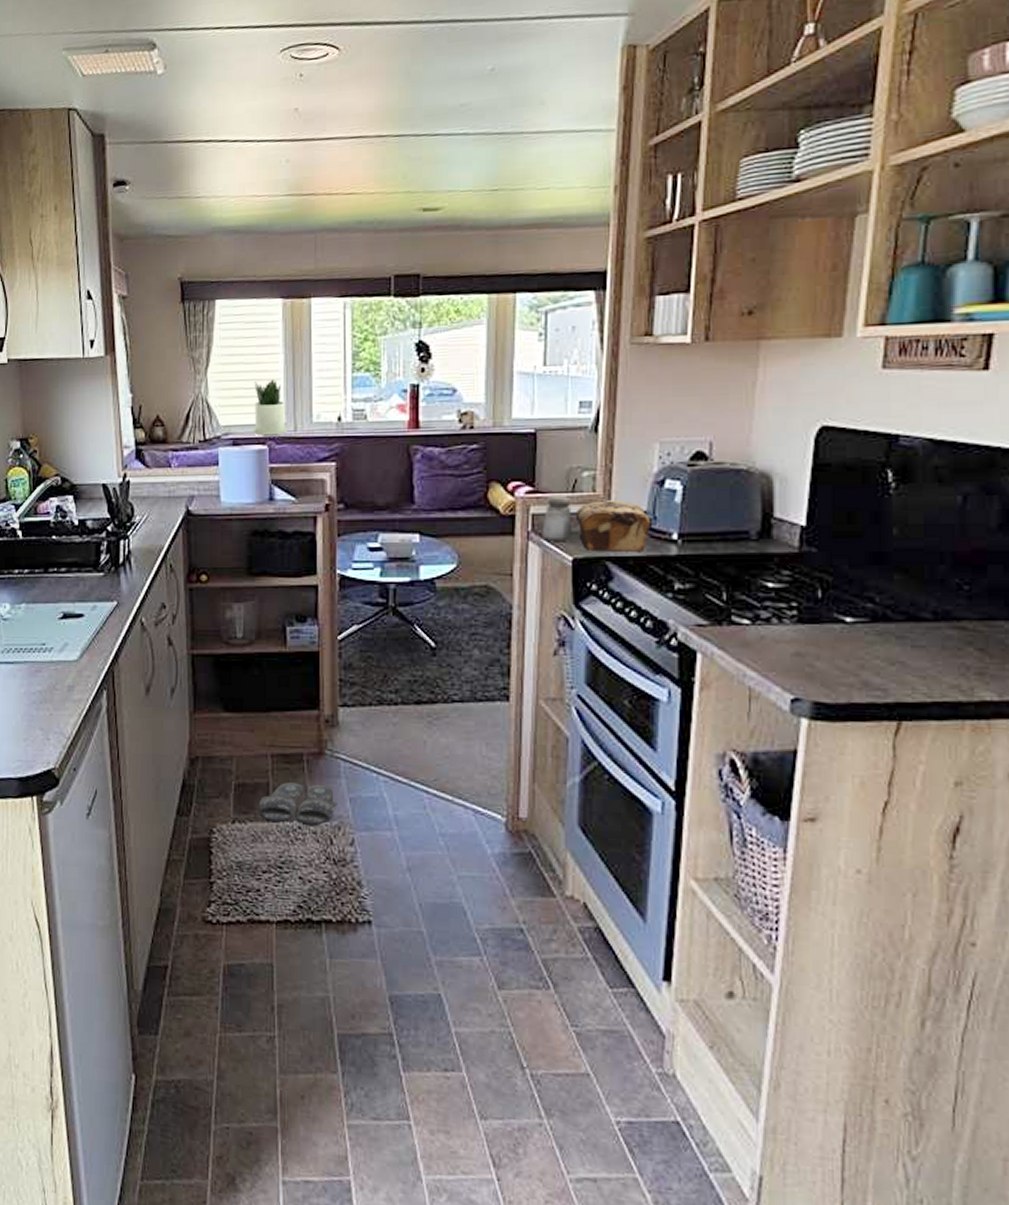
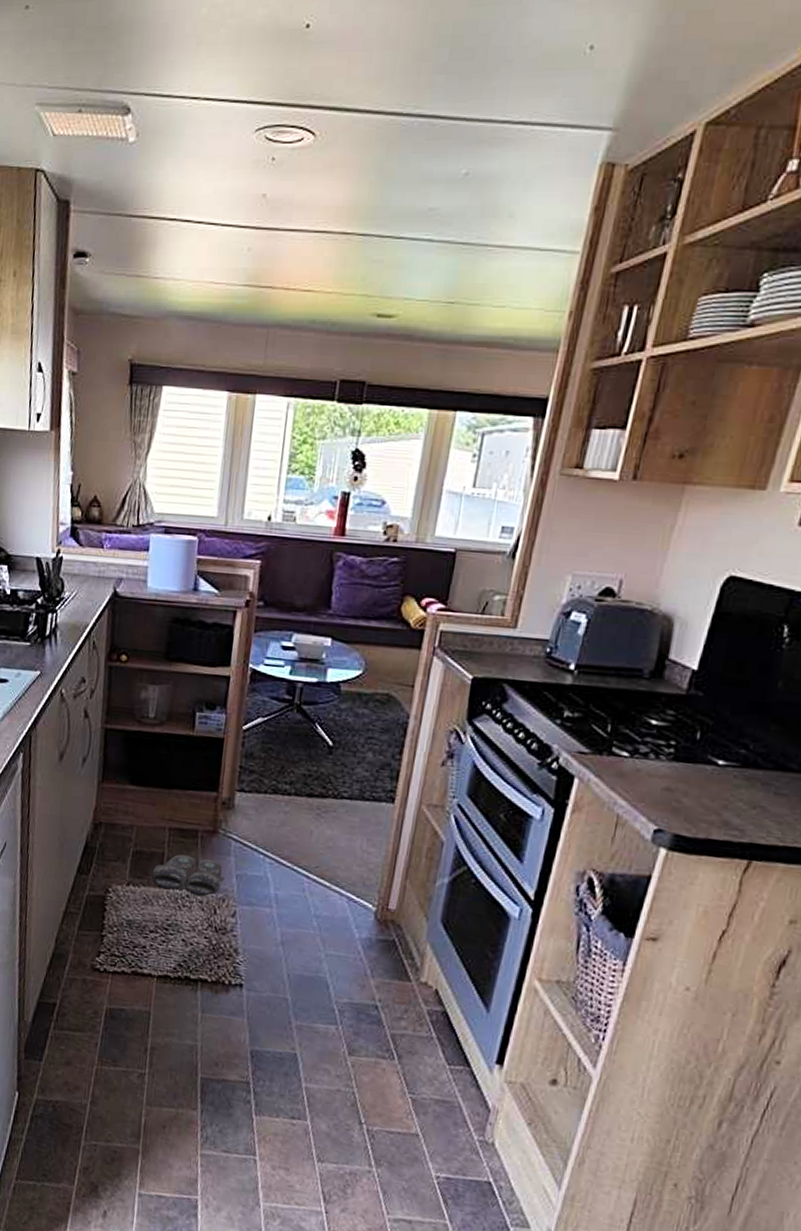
planter: present [253,379,289,436] -> none [185,472,220,528]
salt shaker: present [542,496,572,541] -> none [447,616,480,660]
bread loaf: present [575,500,651,552] -> none [480,625,552,678]

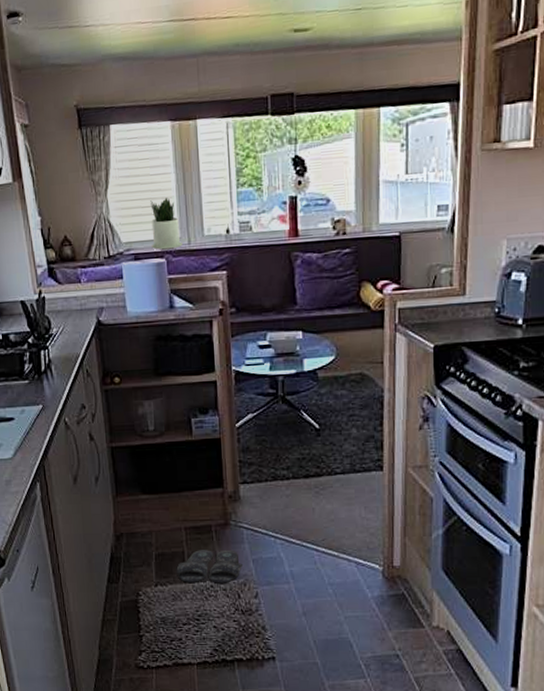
planter: none [185,472,220,528] -> present [150,197,184,250]

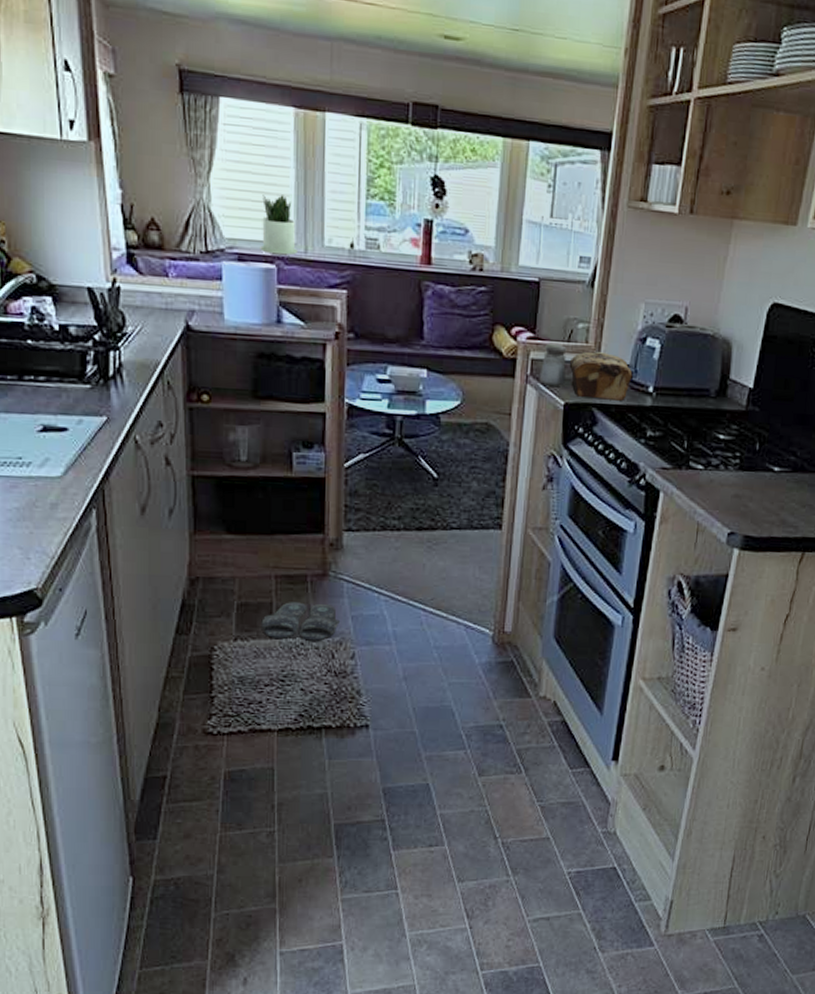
salt shaker: none [407,291,433,331] -> present [539,344,567,386]
bread loaf: none [435,292,500,338] -> present [569,351,633,401]

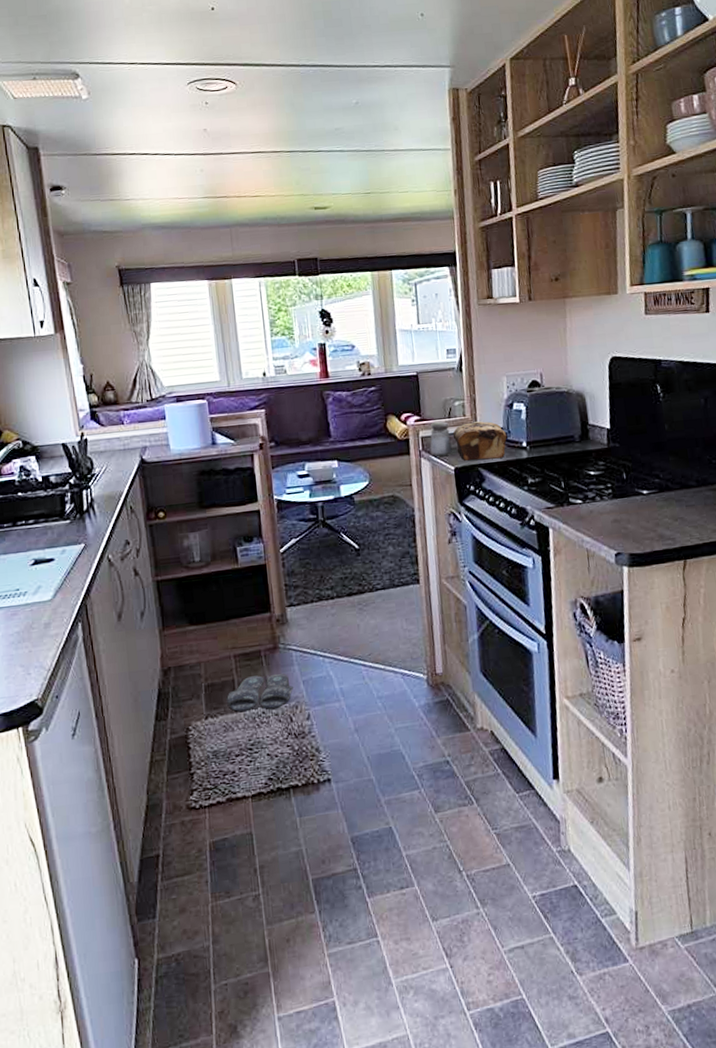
planter: present [260,195,299,256] -> none [190,346,223,393]

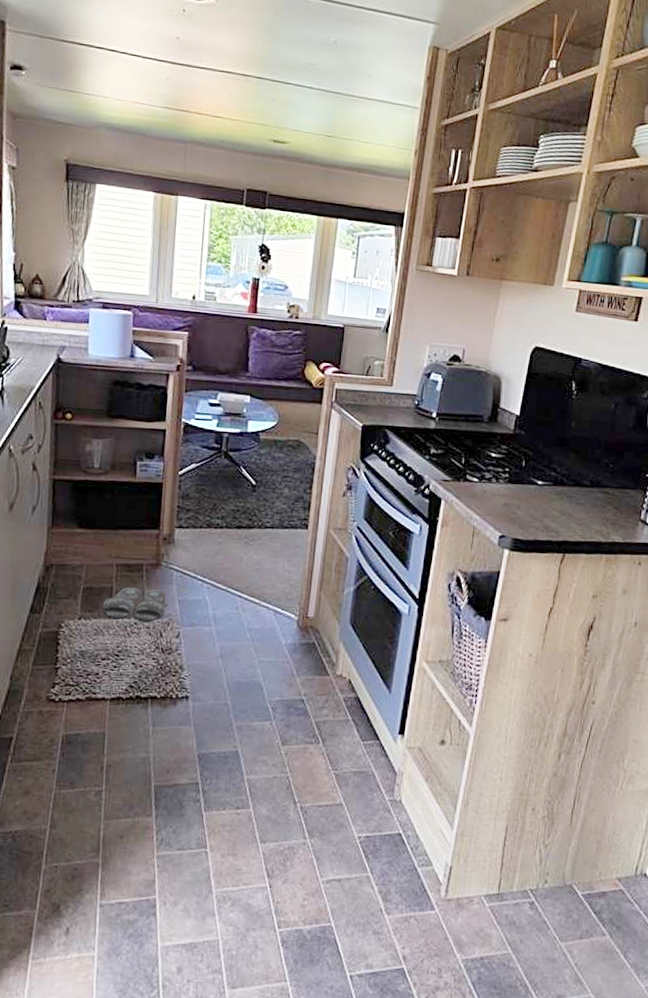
salt shaker: present [430,421,452,456] -> none [342,377,365,411]
bread loaf: present [452,421,508,461] -> none [366,383,419,424]

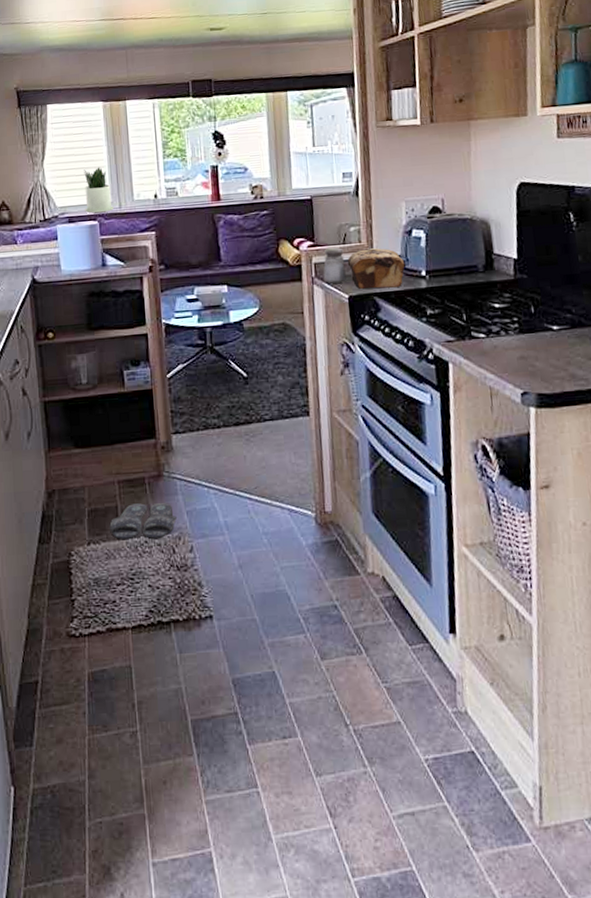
planter: none [120,258,152,305] -> present [84,167,115,214]
salt shaker: none [342,377,365,411] -> present [323,247,346,284]
bread loaf: none [366,383,419,424] -> present [347,248,405,289]

